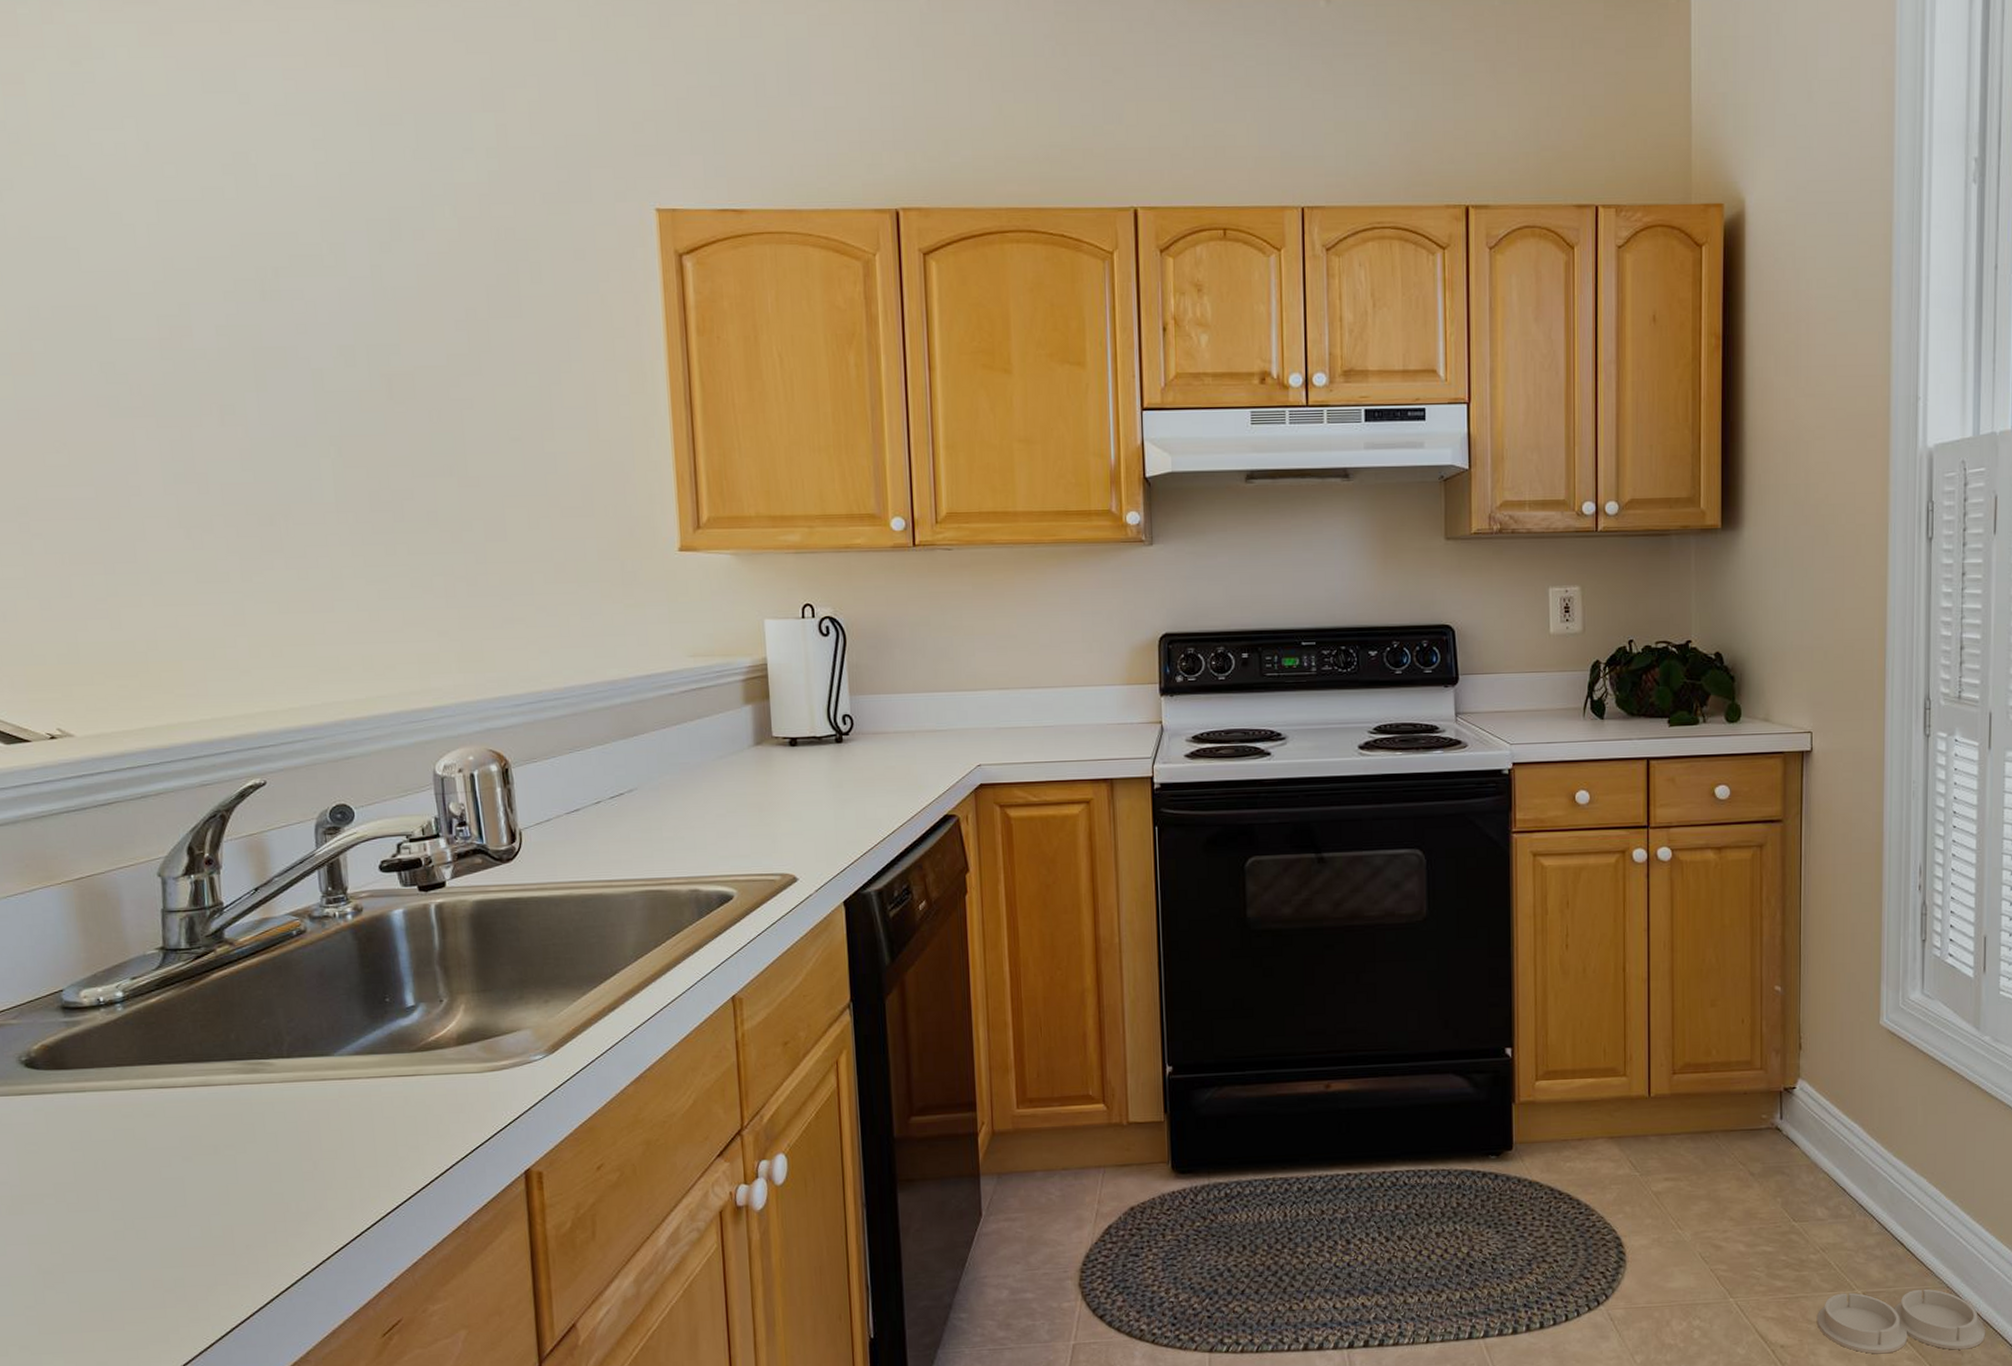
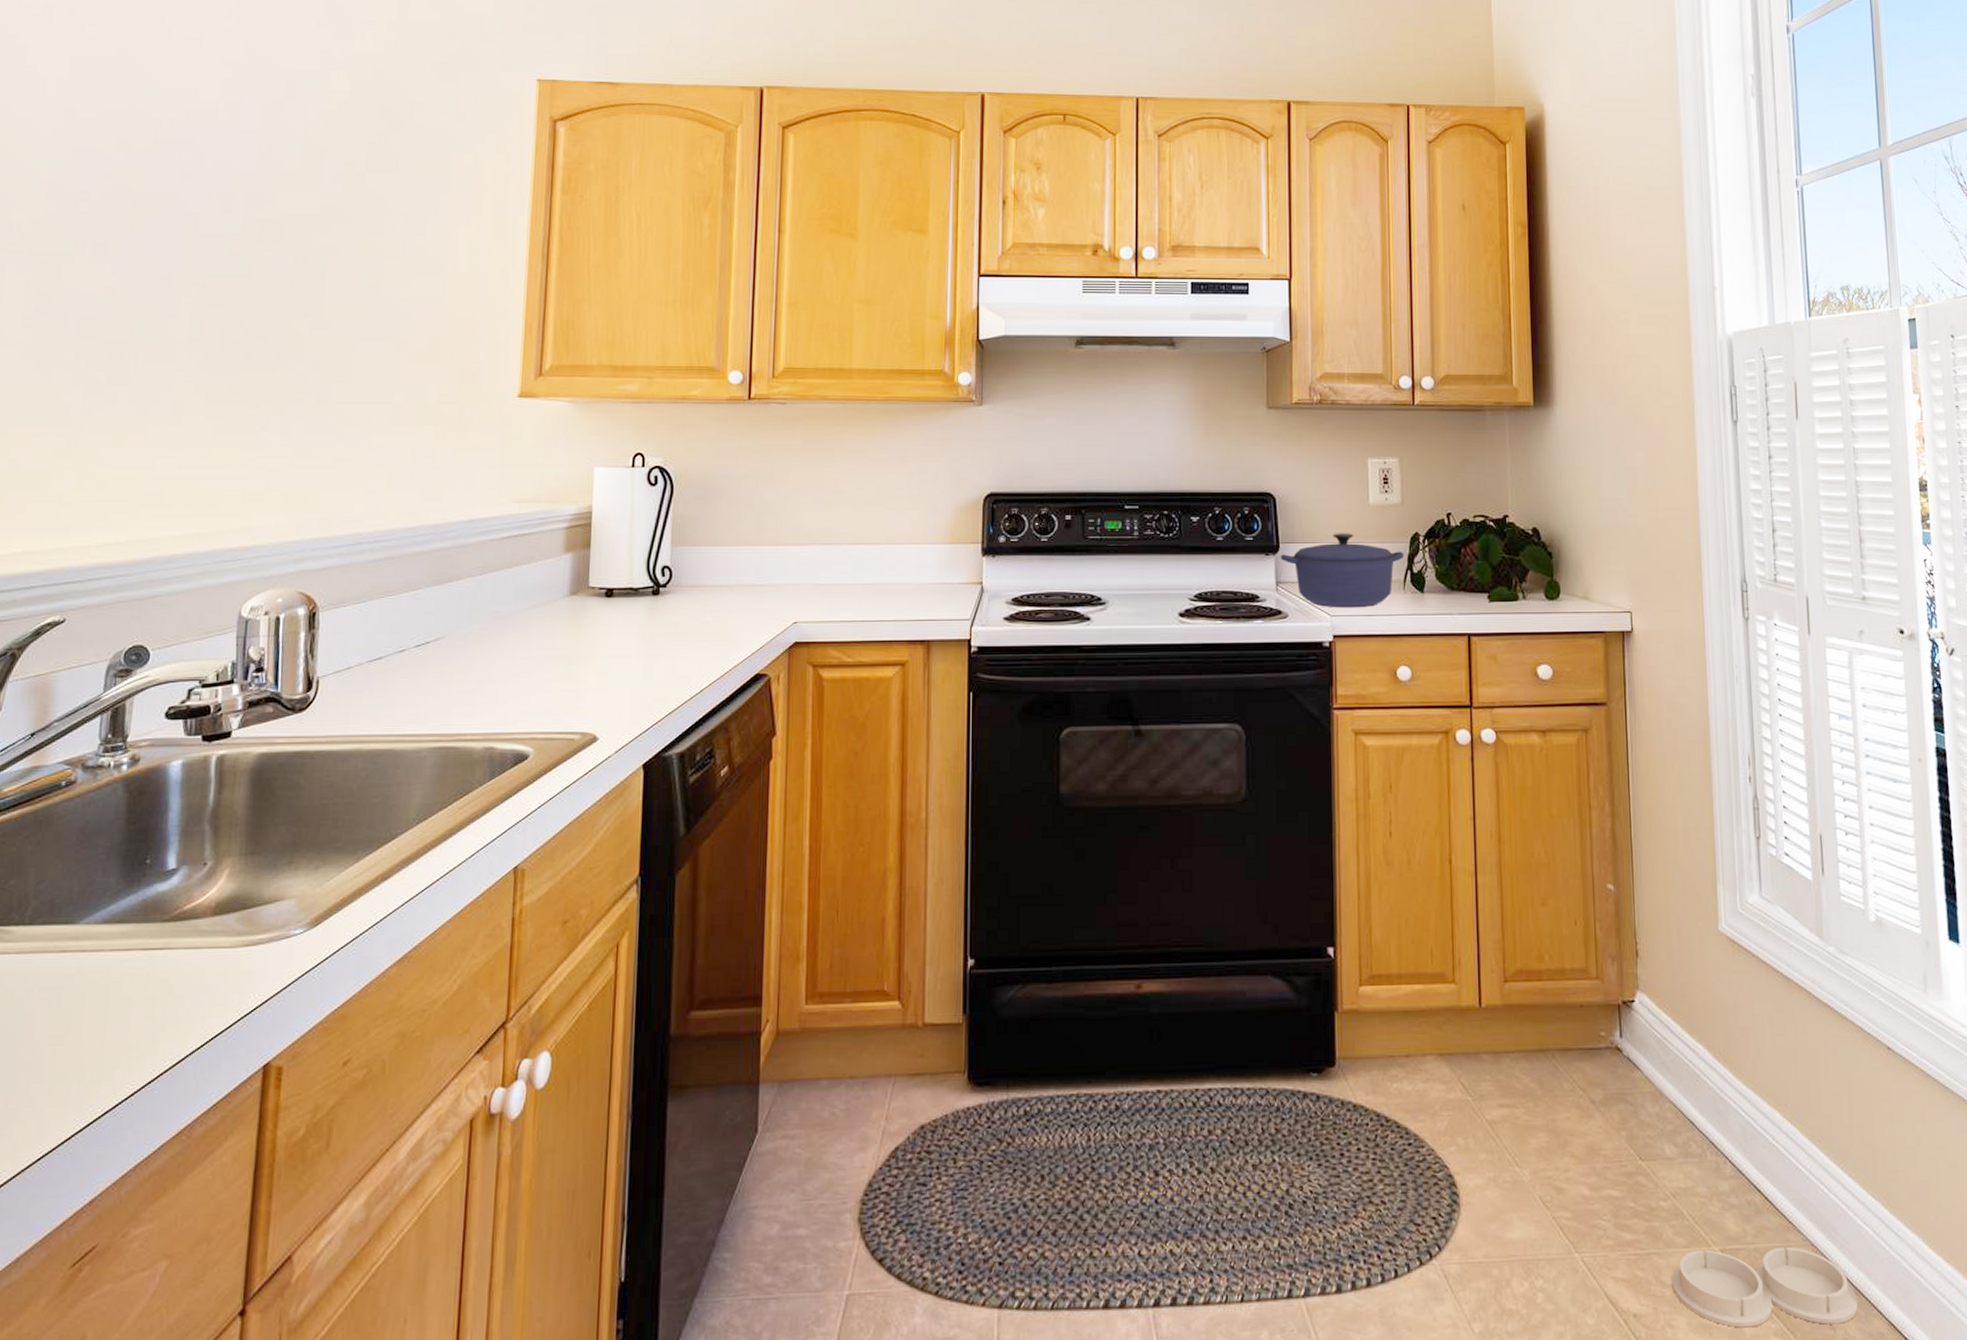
cooking pot: none [1459,662,1585,737] -> present [1280,533,1405,608]

